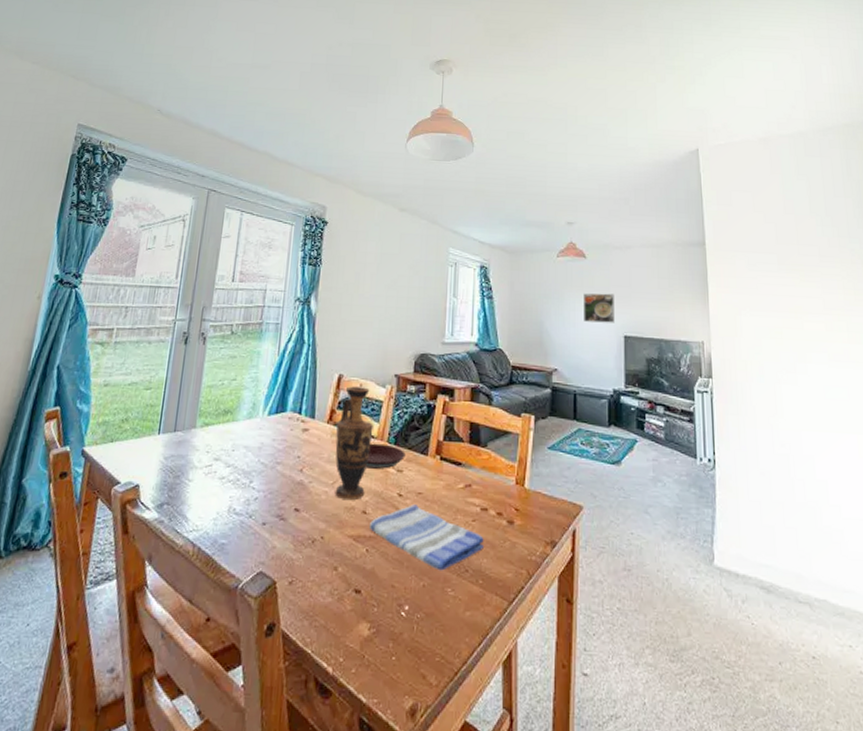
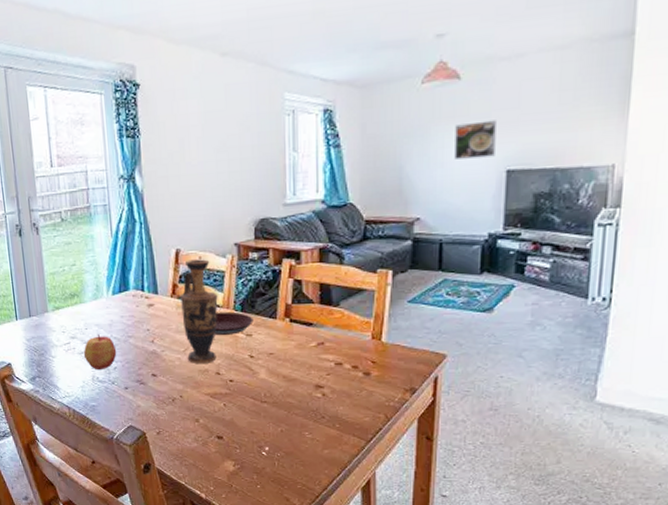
apple: none [224,456,262,501] -> present [83,333,117,371]
dish towel: present [370,504,485,571] -> none [225,364,341,418]

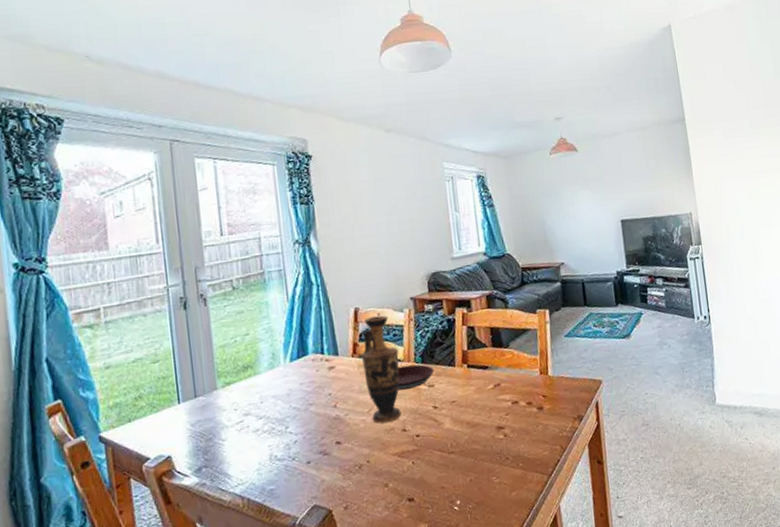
apple: present [83,333,117,371] -> none [259,405,297,448]
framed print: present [454,120,496,159] -> none [579,182,611,213]

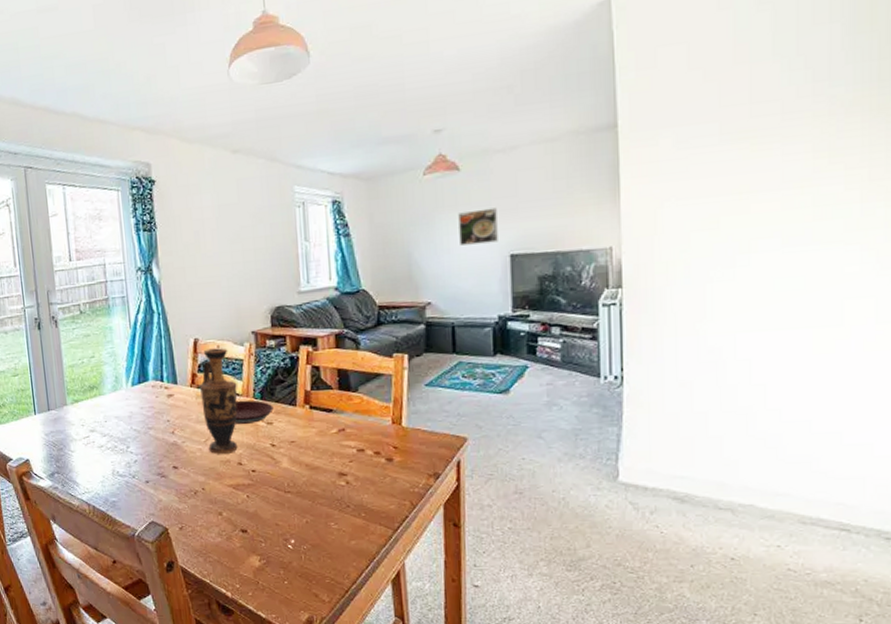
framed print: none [579,182,611,213] -> present [458,207,498,246]

